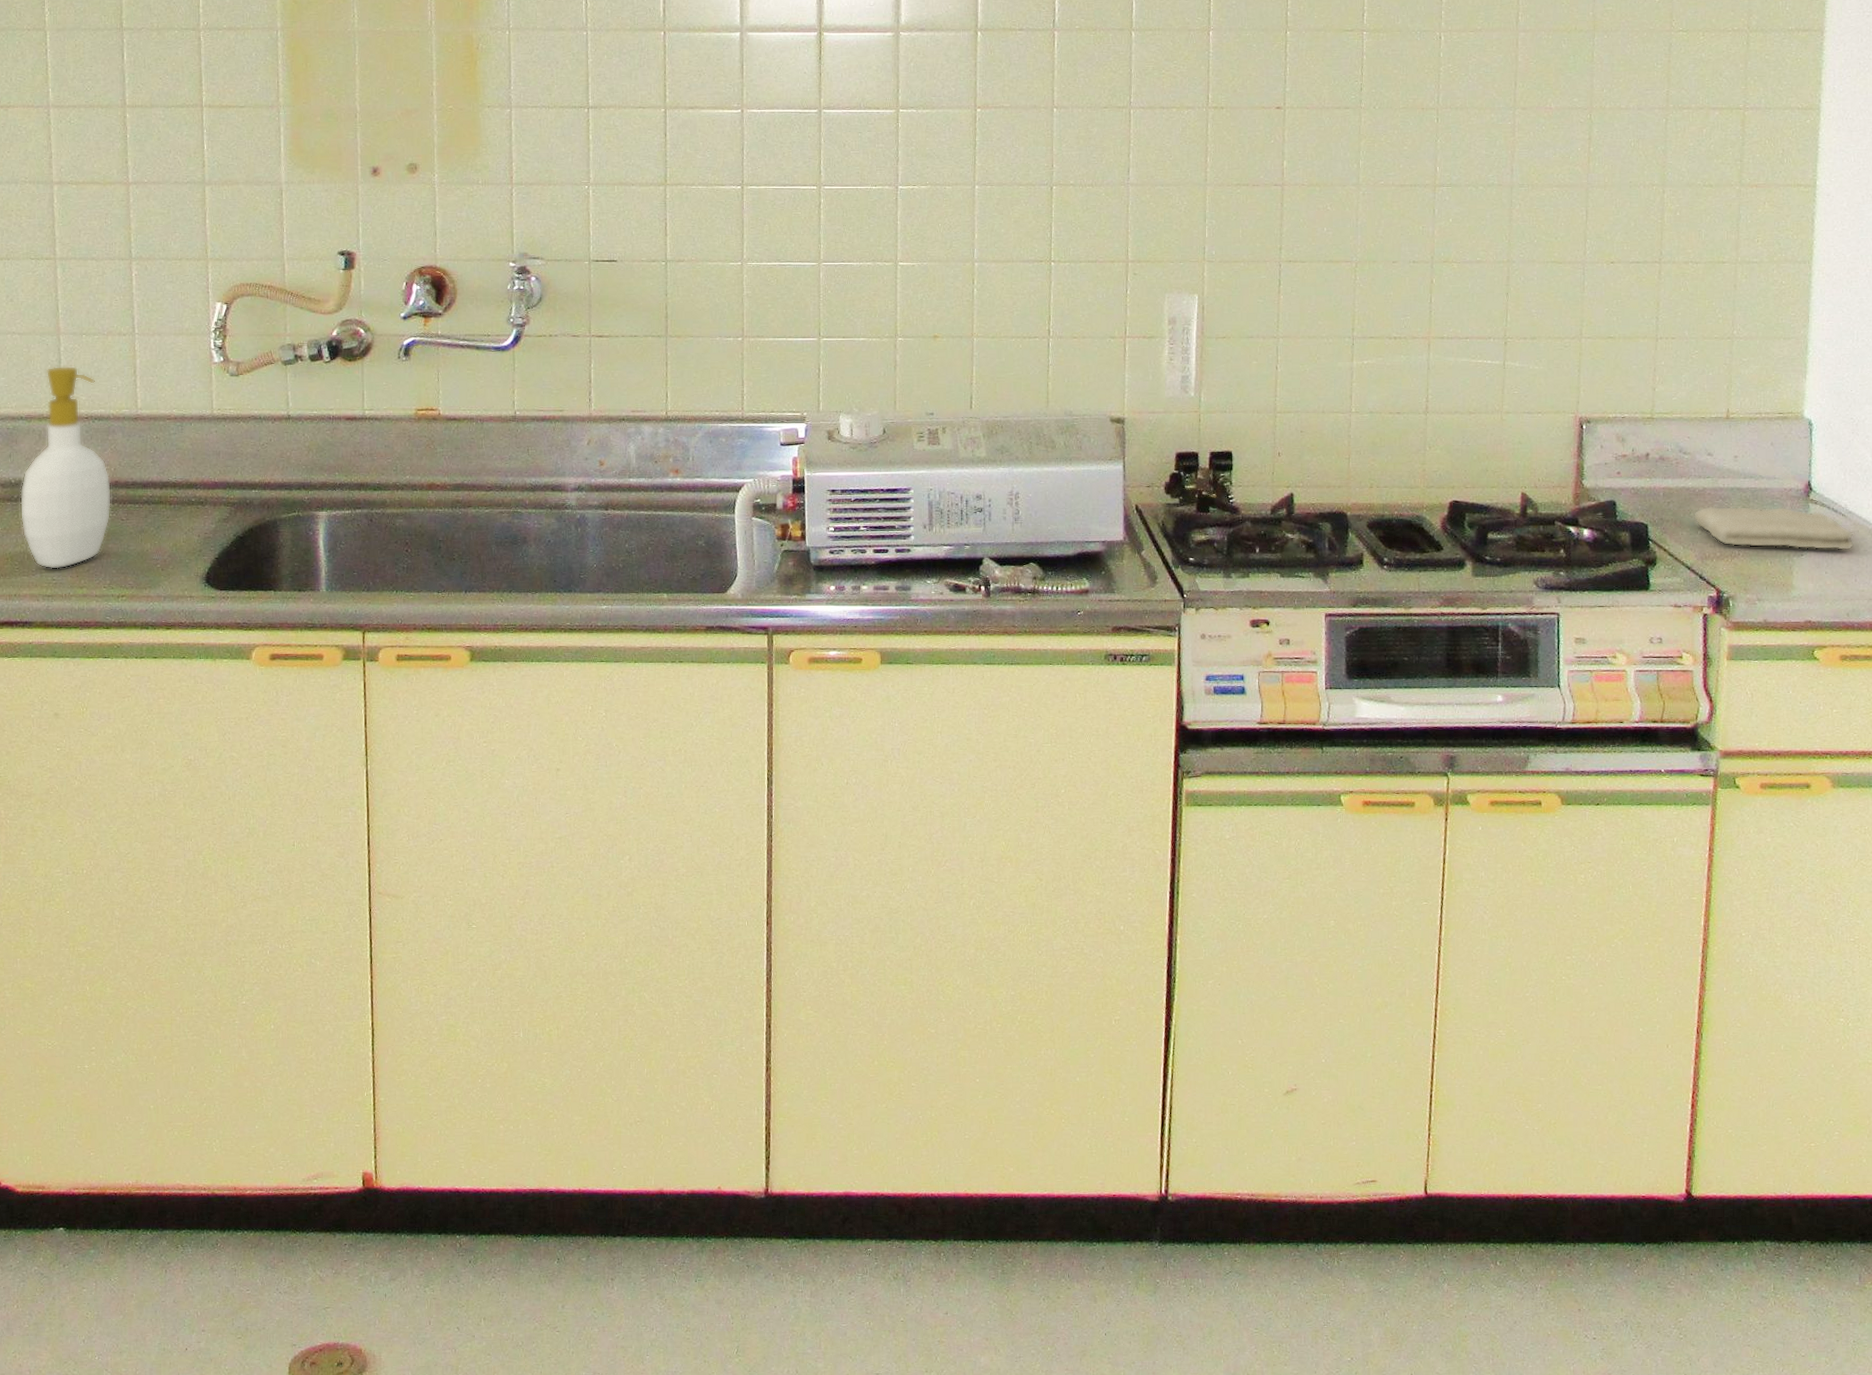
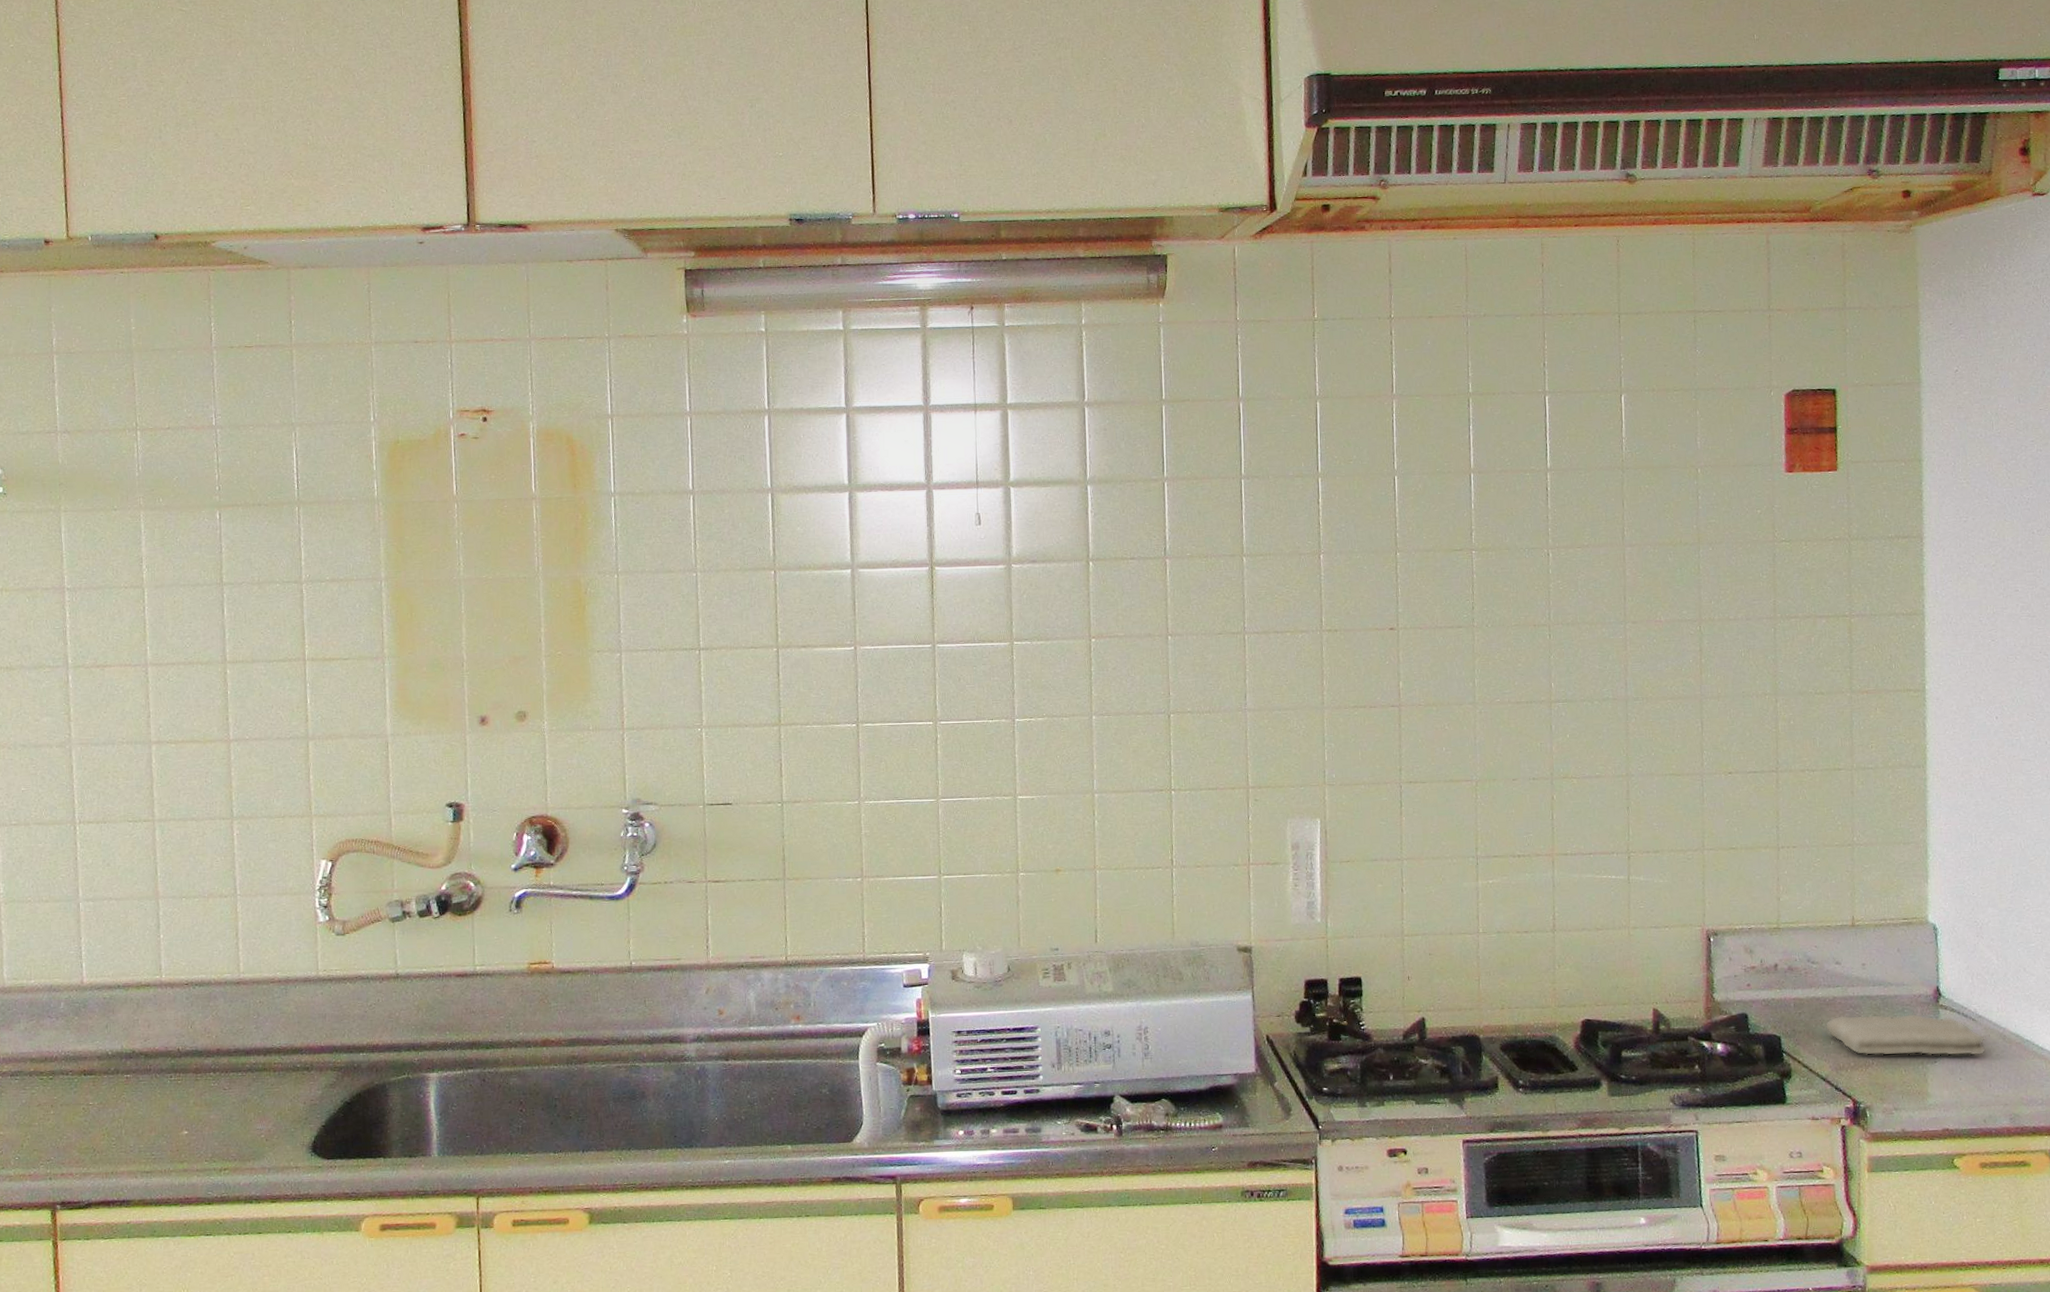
soap bottle: present [19,365,112,569] -> none [116,930,214,1144]

